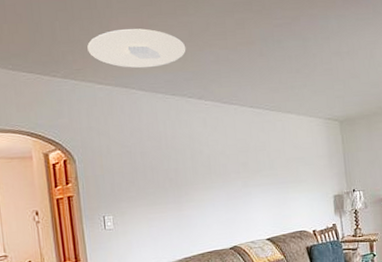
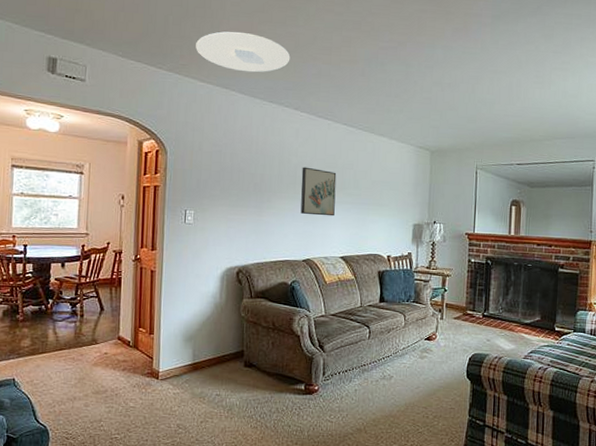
wall art: none [215,154,255,202] -> present [300,167,337,217]

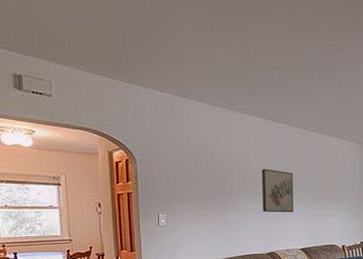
ceiling light: present [196,31,291,73] -> none [153,41,244,81]

